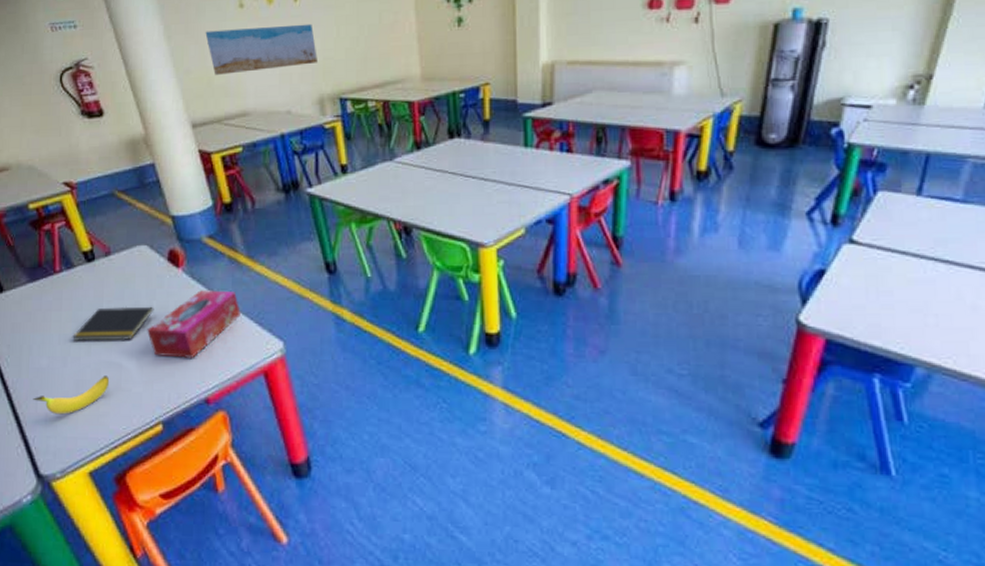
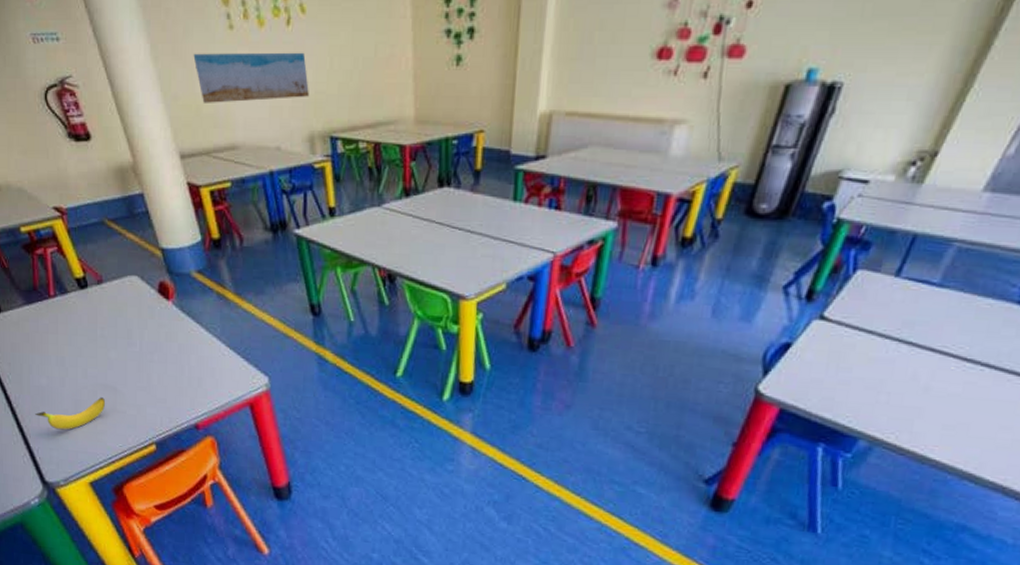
notepad: present [71,306,154,342] -> none [68,333,146,367]
tissue box: present [147,290,241,358] -> none [140,323,228,387]

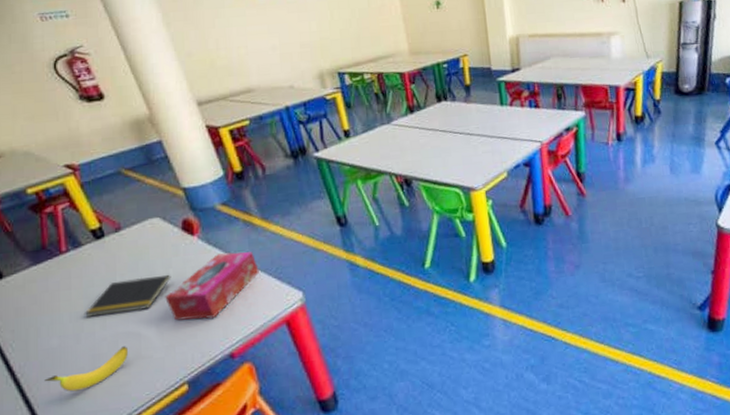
notepad: none [68,333,146,367] -> present [83,274,171,318]
tissue box: none [140,323,228,387] -> present [165,252,259,321]
wall art: present [193,52,309,103] -> none [204,9,315,57]

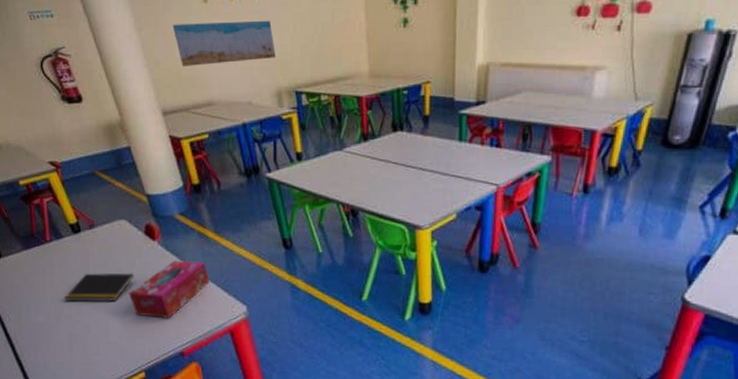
banana: present [44,346,129,392] -> none [33,331,98,363]
wall art: none [204,9,315,57] -> present [172,20,275,66]

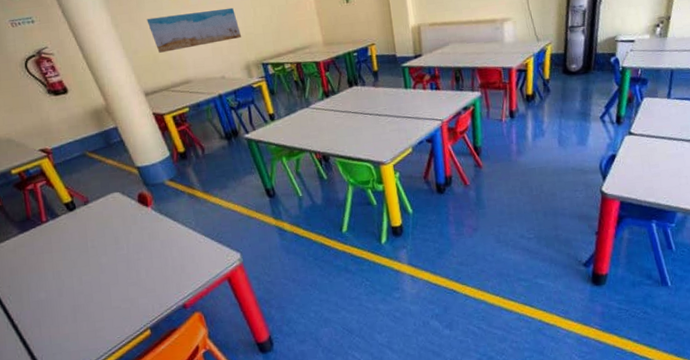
notepad: present [63,272,134,303] -> none [64,239,132,276]
tissue box: present [129,260,209,318] -> none [128,220,204,278]

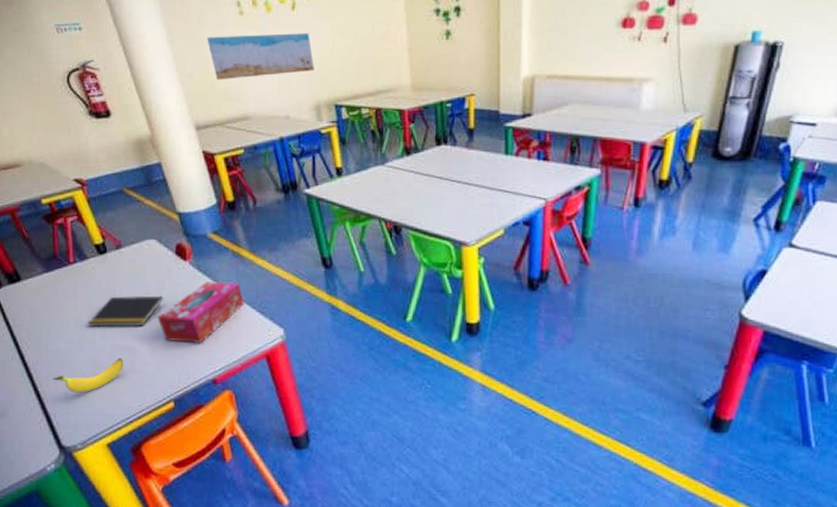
banana: none [37,298,102,336] -> present [53,358,124,393]
notepad: none [64,239,132,276] -> present [87,295,164,328]
tissue box: none [128,220,204,278] -> present [158,282,244,343]

